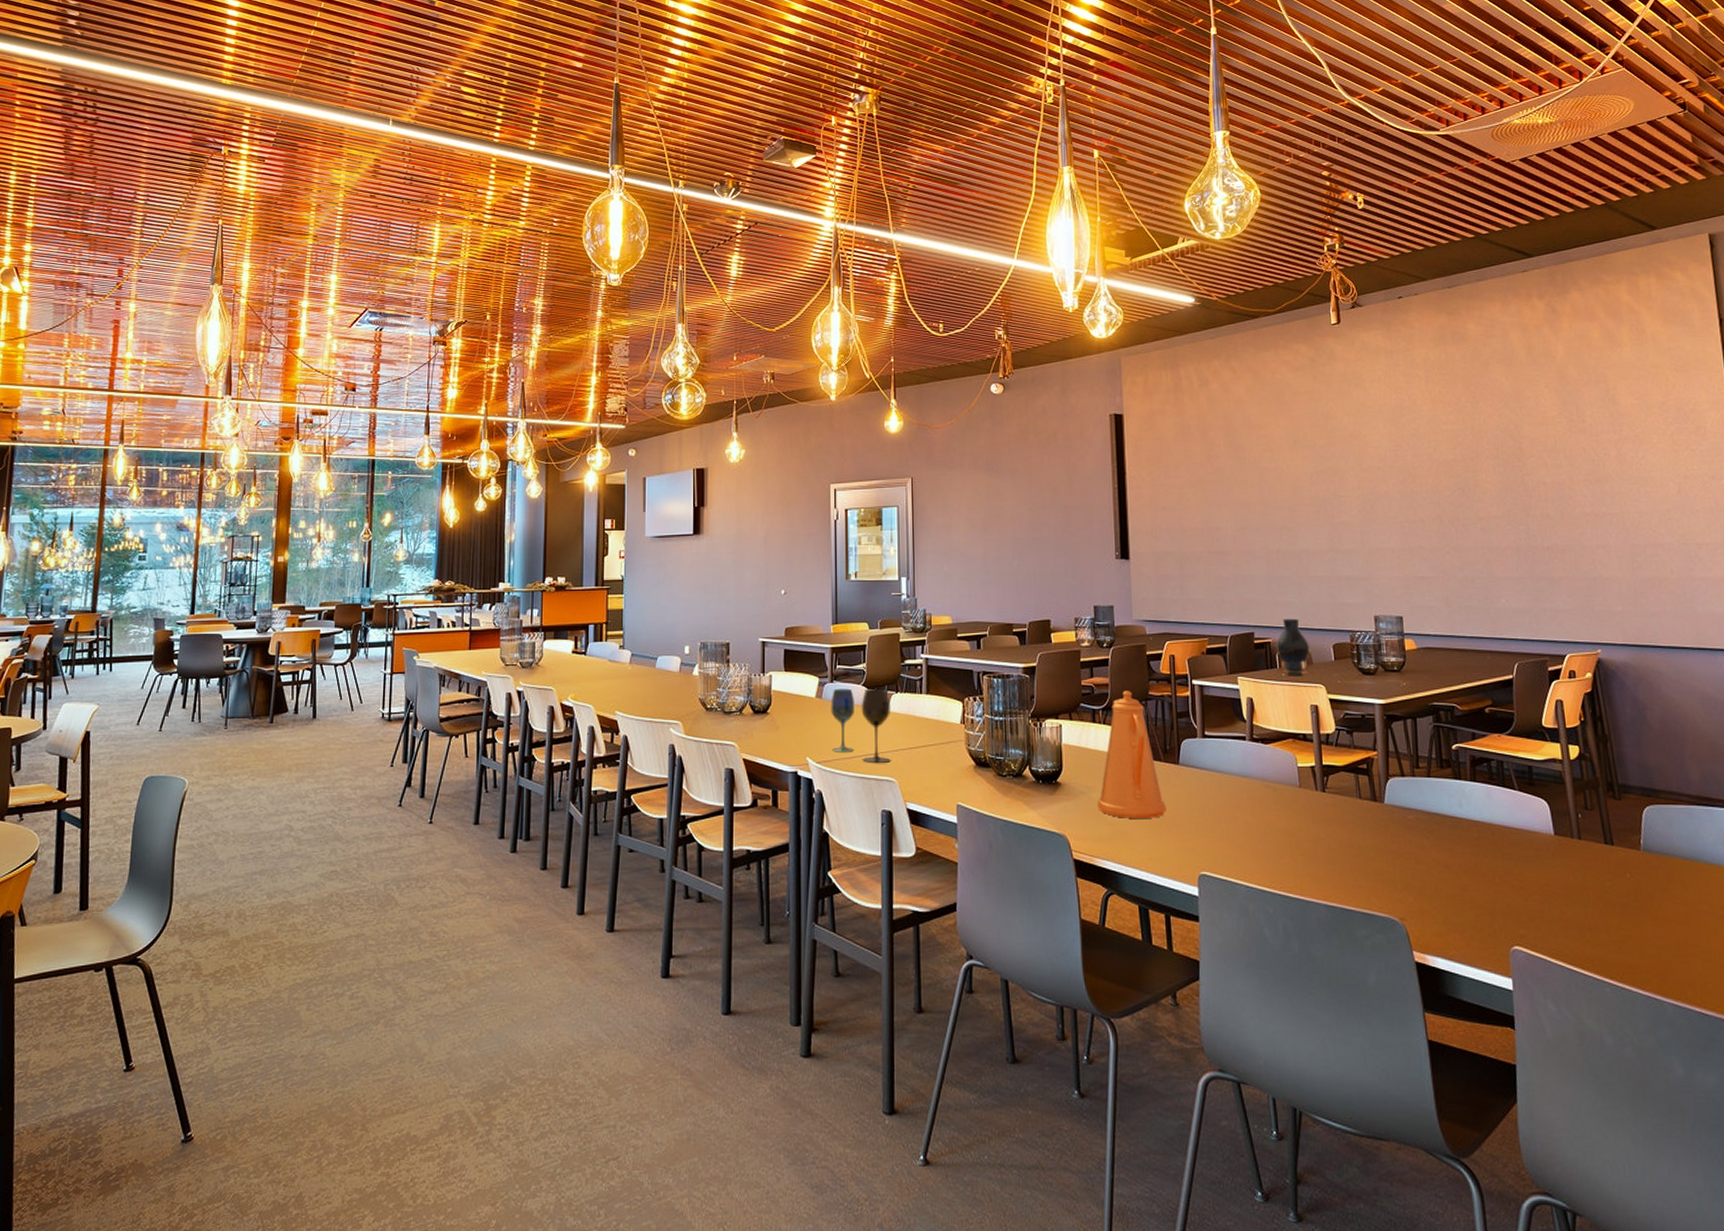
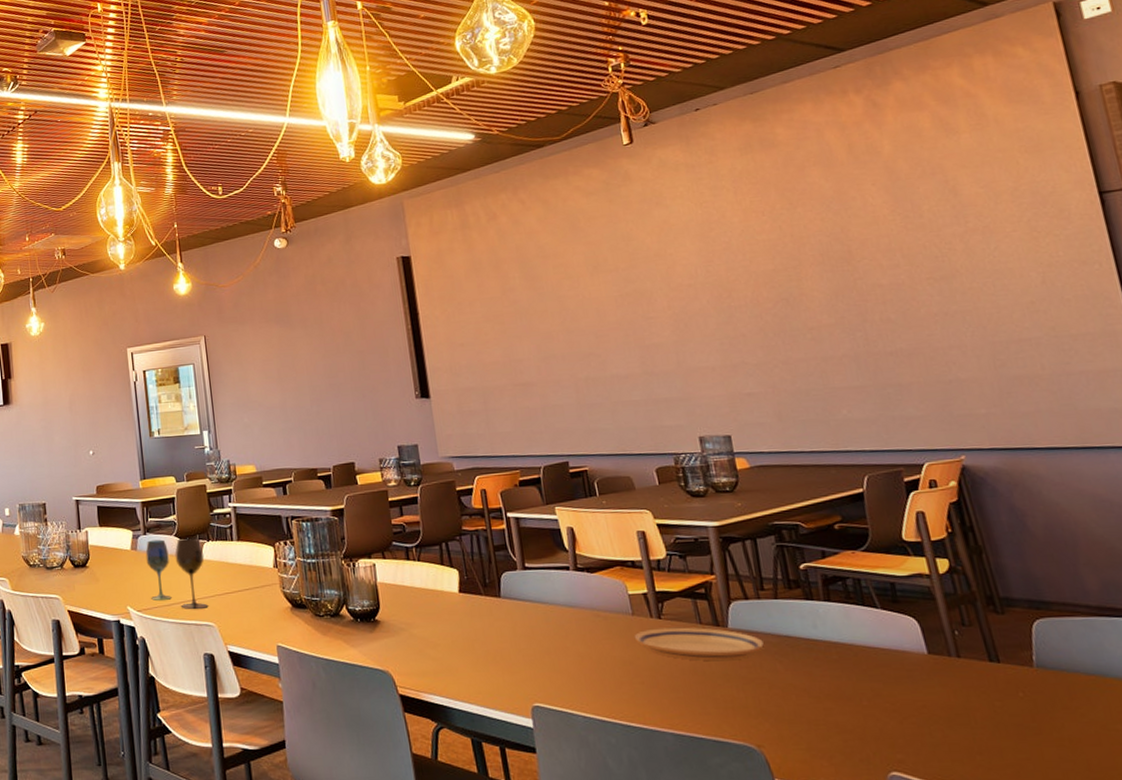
coffee pot: present [1097,690,1166,818] -> none [418,527,492,653]
vase: present [1276,618,1310,678] -> none [593,445,631,505]
plate: none [1299,801,1414,836] -> present [634,627,764,662]

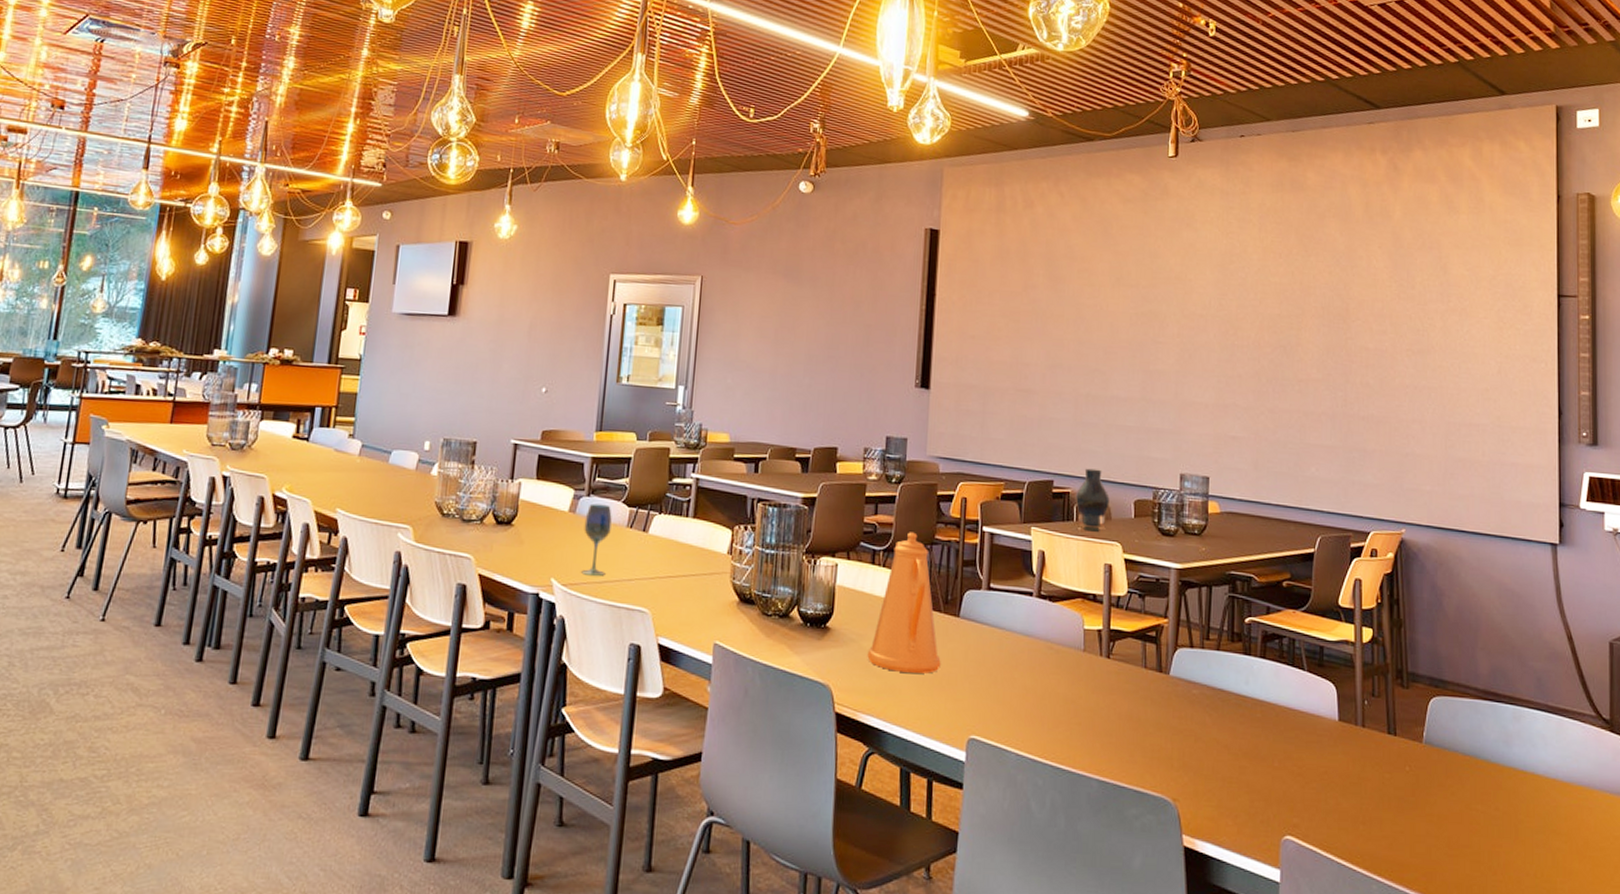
wineglass: present [175,537,209,610] -> none [613,505,653,592]
coffee pot: none [418,527,492,653] -> present [867,532,941,674]
vase: none [593,445,631,505] -> present [1075,468,1110,533]
plate: present [634,627,764,662] -> none [1081,668,1198,709]

